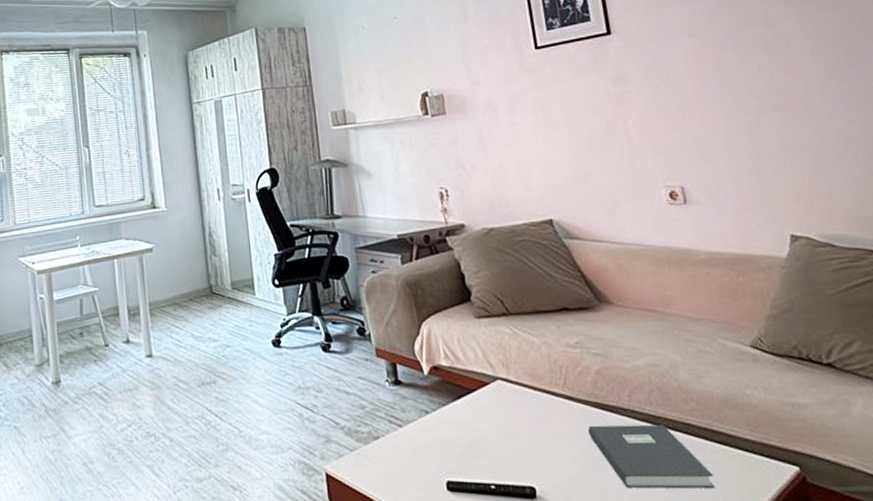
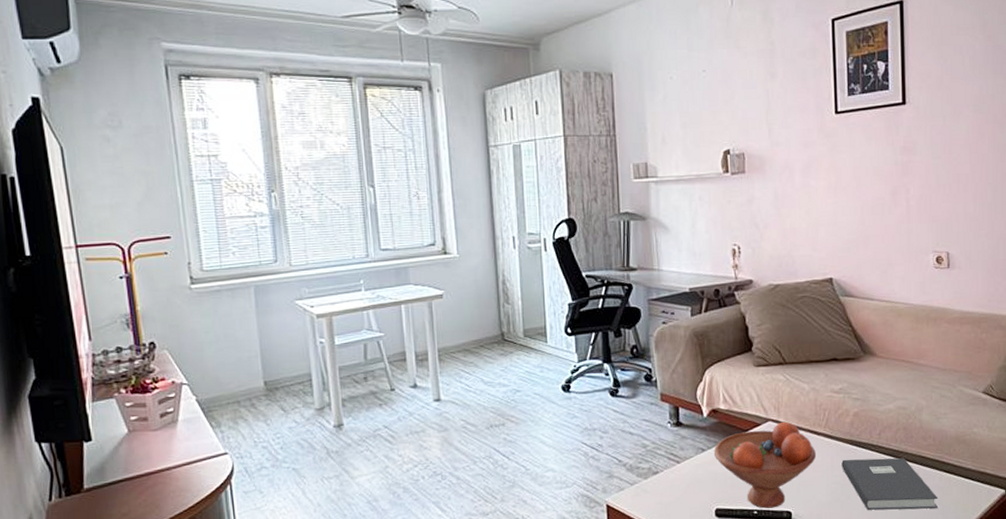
fruit bowl: none [438,380,557,483] -> present [713,421,816,509]

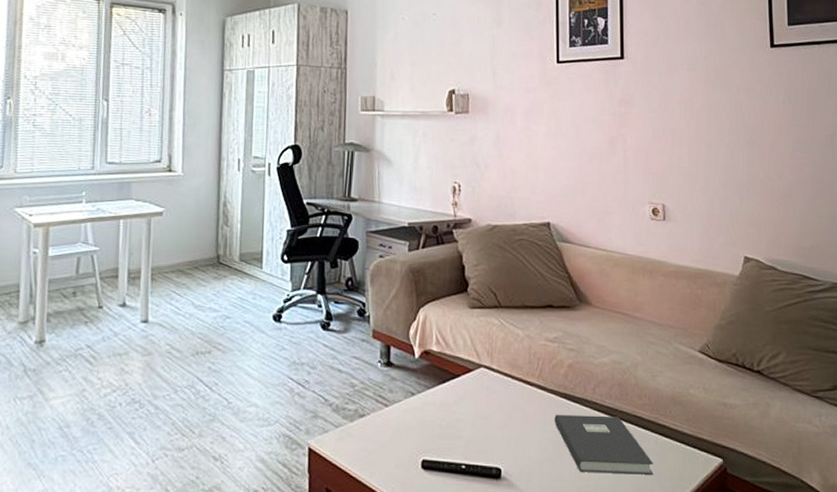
fruit bowl: present [713,421,816,509] -> none [423,369,528,463]

